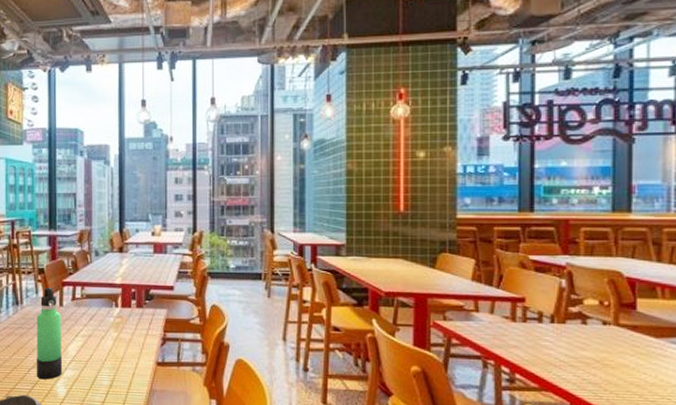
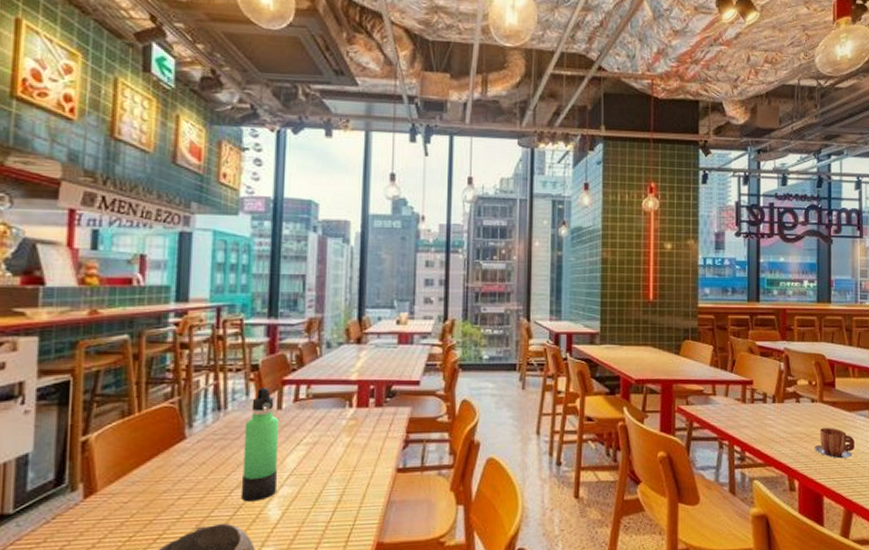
mug: none [606,354,663,391] -> present [814,428,855,459]

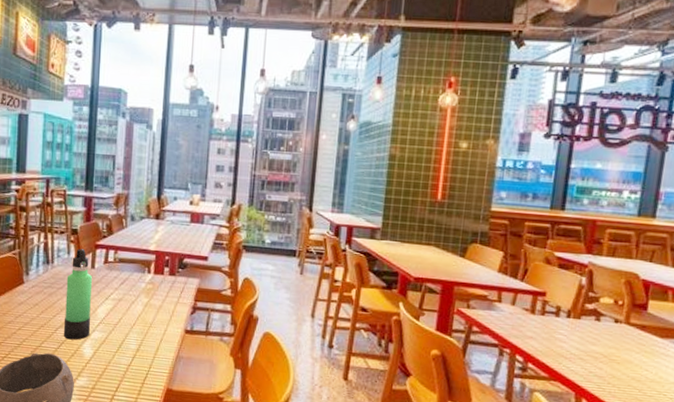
mug: present [814,428,855,459] -> none [611,351,664,387]

